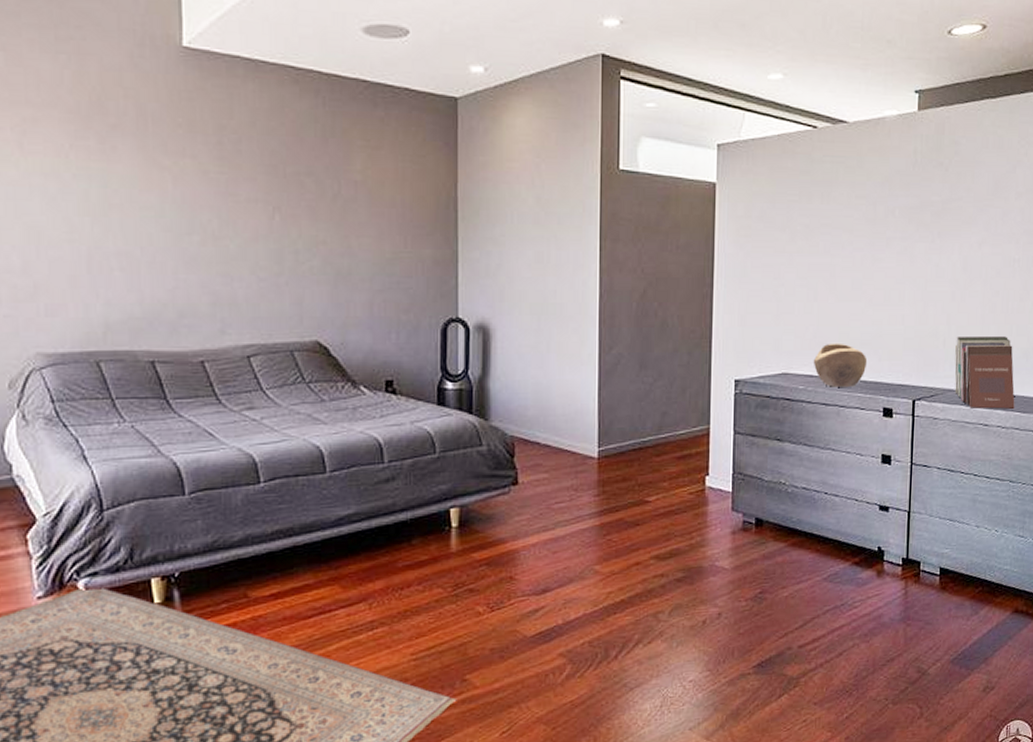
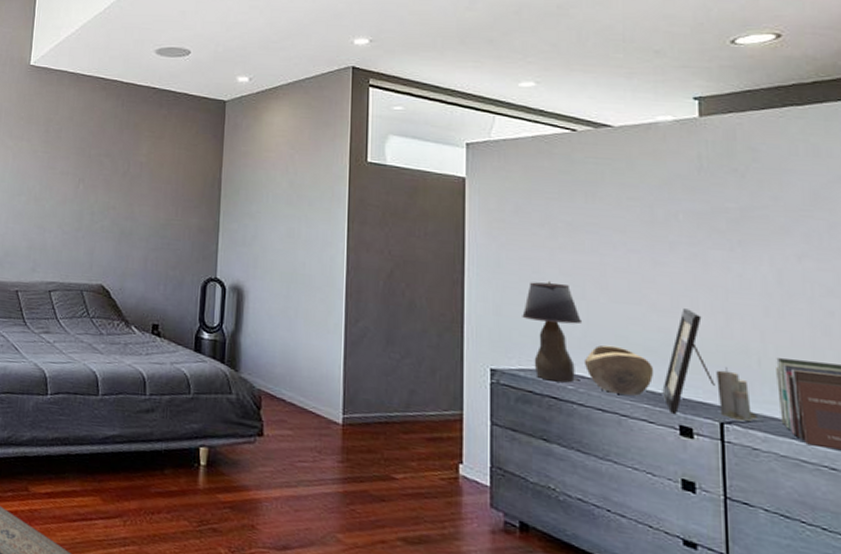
table lamp: none [763,286,814,384] -> present [522,280,583,383]
picture frame: none [872,301,912,399] -> present [662,308,715,415]
candle: none [913,350,939,395] -> present [716,367,758,421]

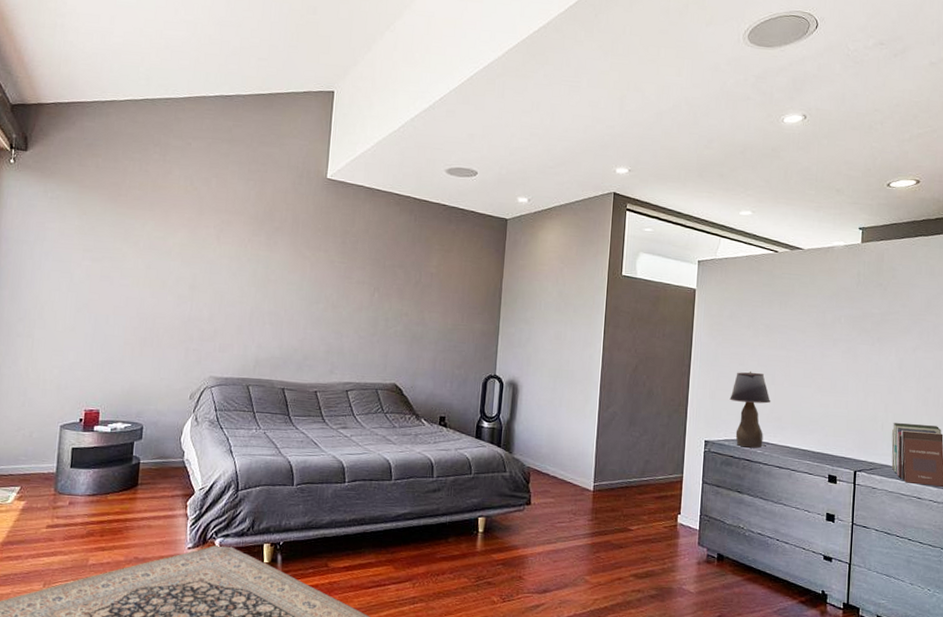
decorative bowl: present [583,344,654,396] -> none [769,418,816,455]
picture frame: present [662,308,715,415] -> none [819,389,854,468]
candle: present [716,367,758,421] -> none [854,431,878,469]

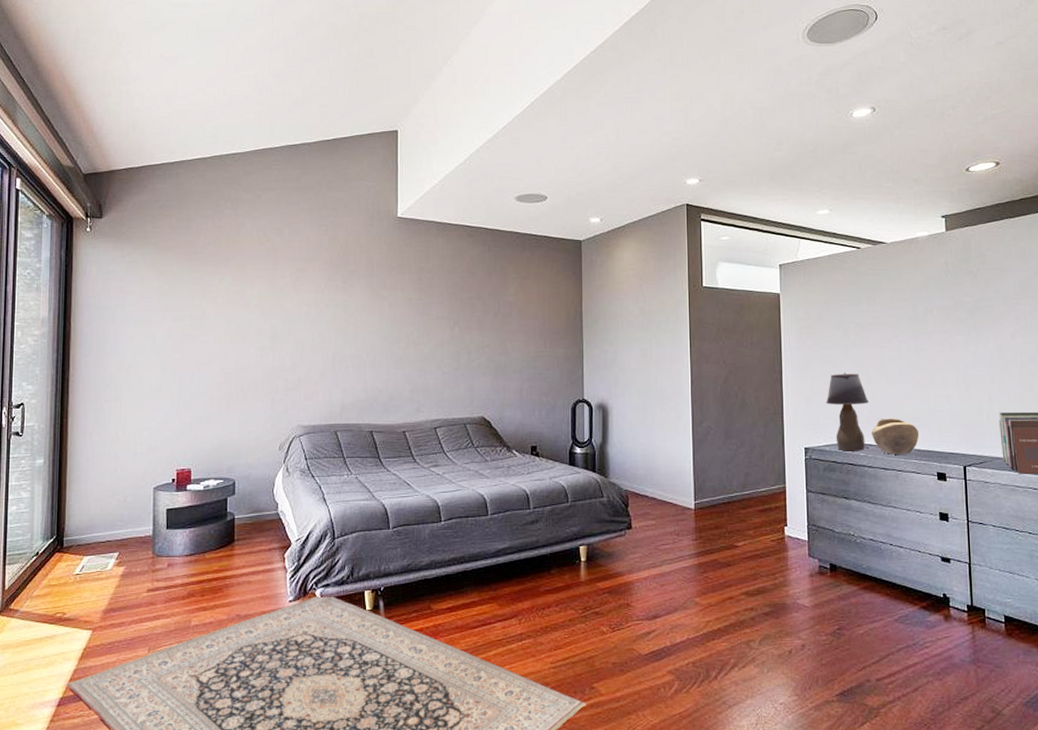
decorative bowl: none [769,418,816,455] -> present [871,418,920,455]

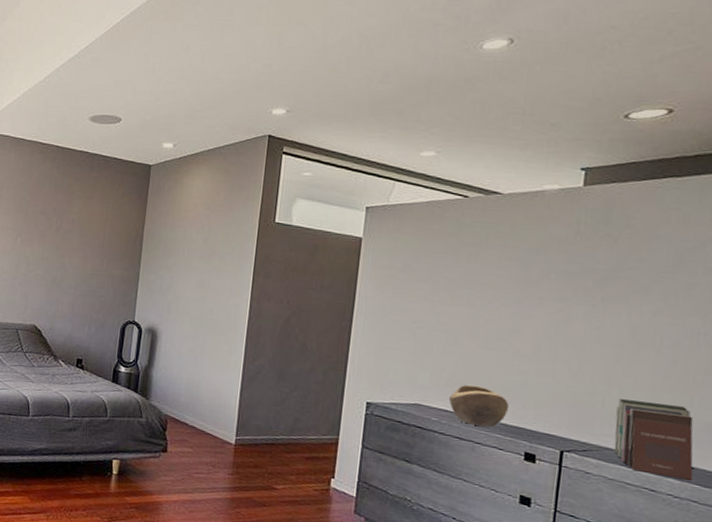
table lamp: present [826,372,870,451] -> none [399,329,453,416]

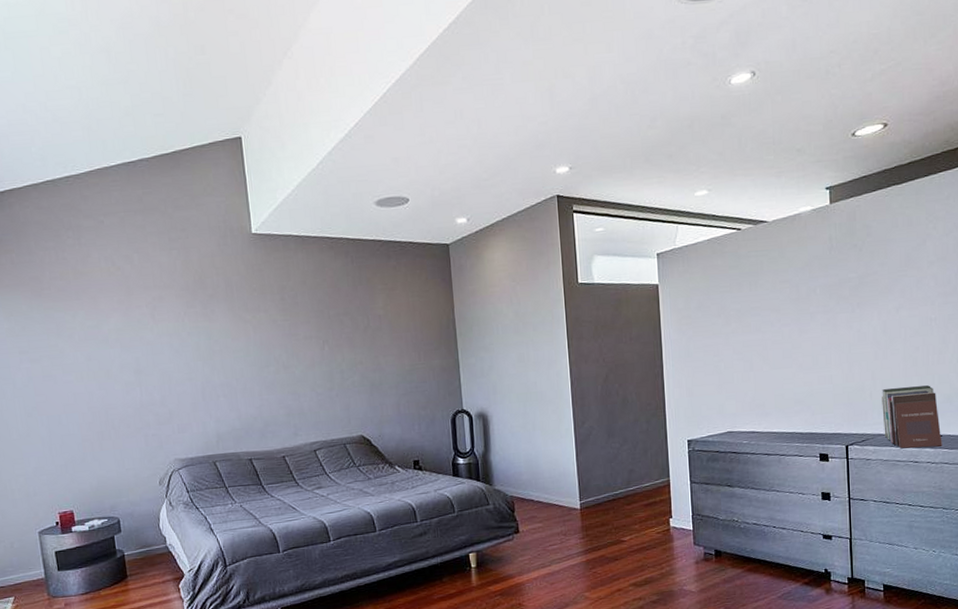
decorative bowl: present [448,384,510,428] -> none [753,403,802,440]

